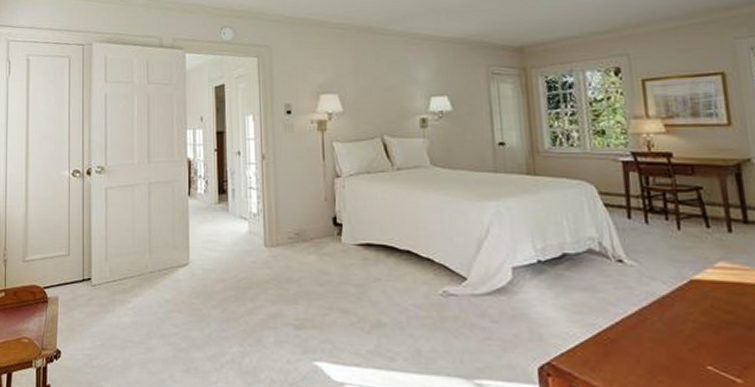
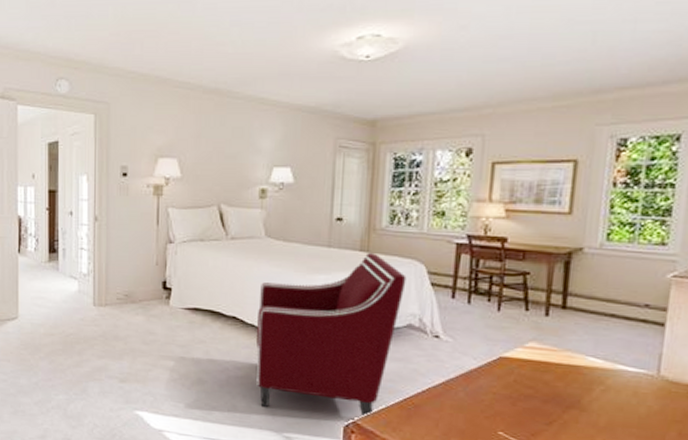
armchair: none [432,176,579,358] -> present [257,253,407,418]

